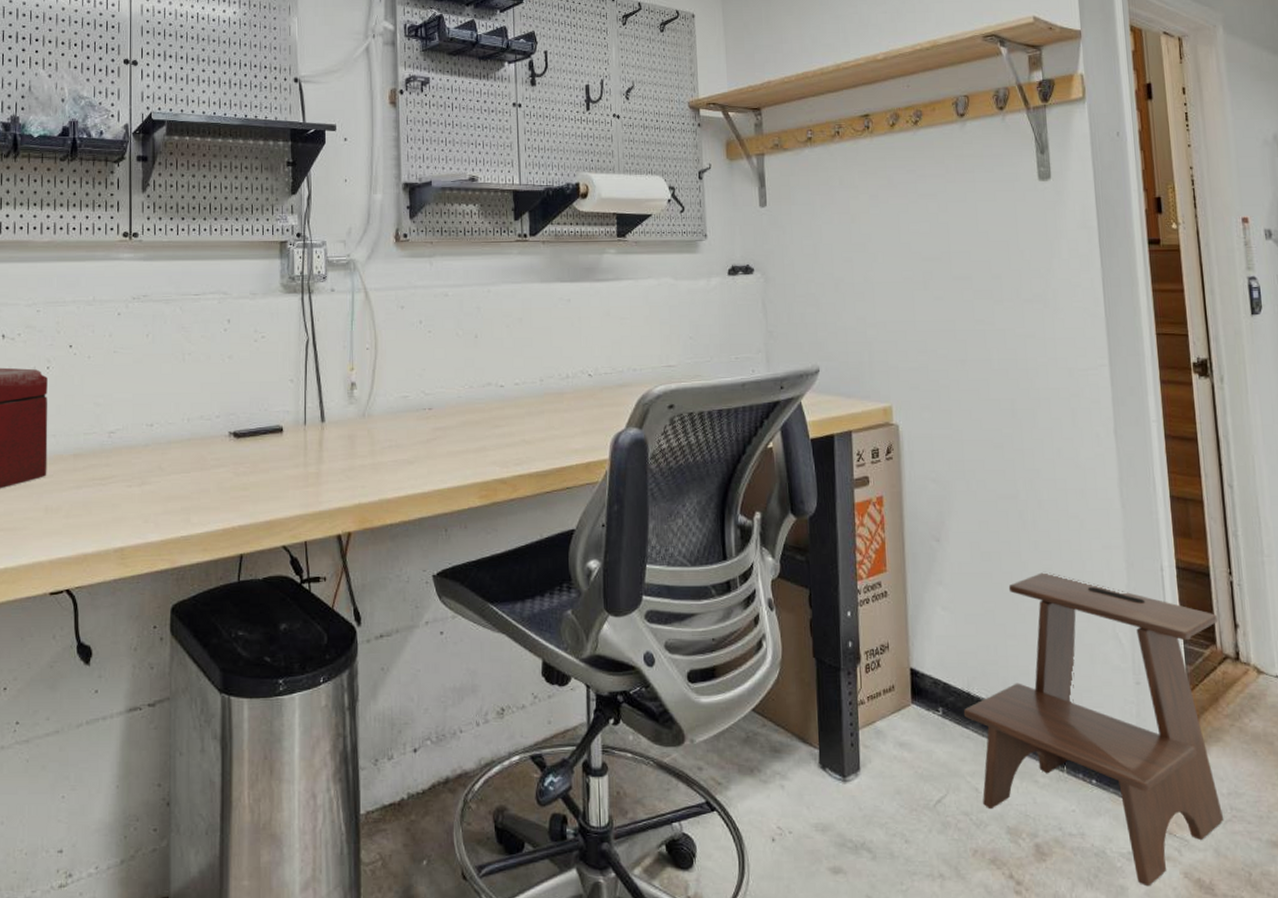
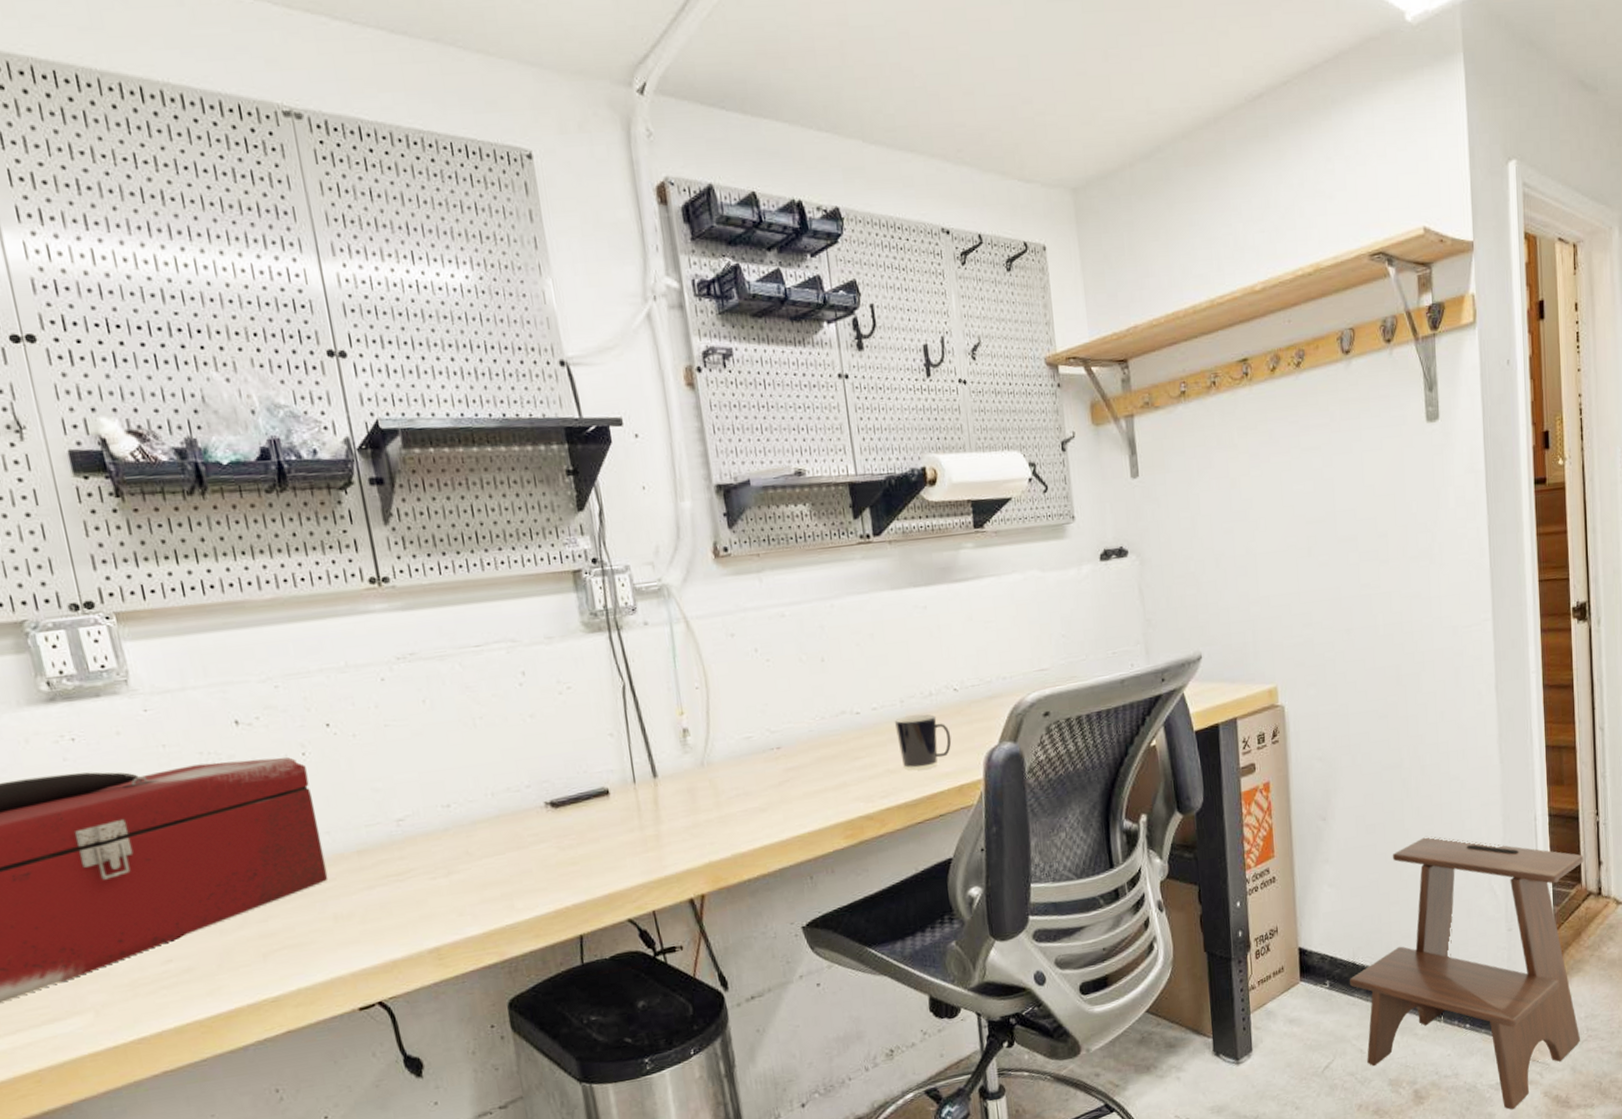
mug: none [533,394,583,444] -> present [894,714,952,771]

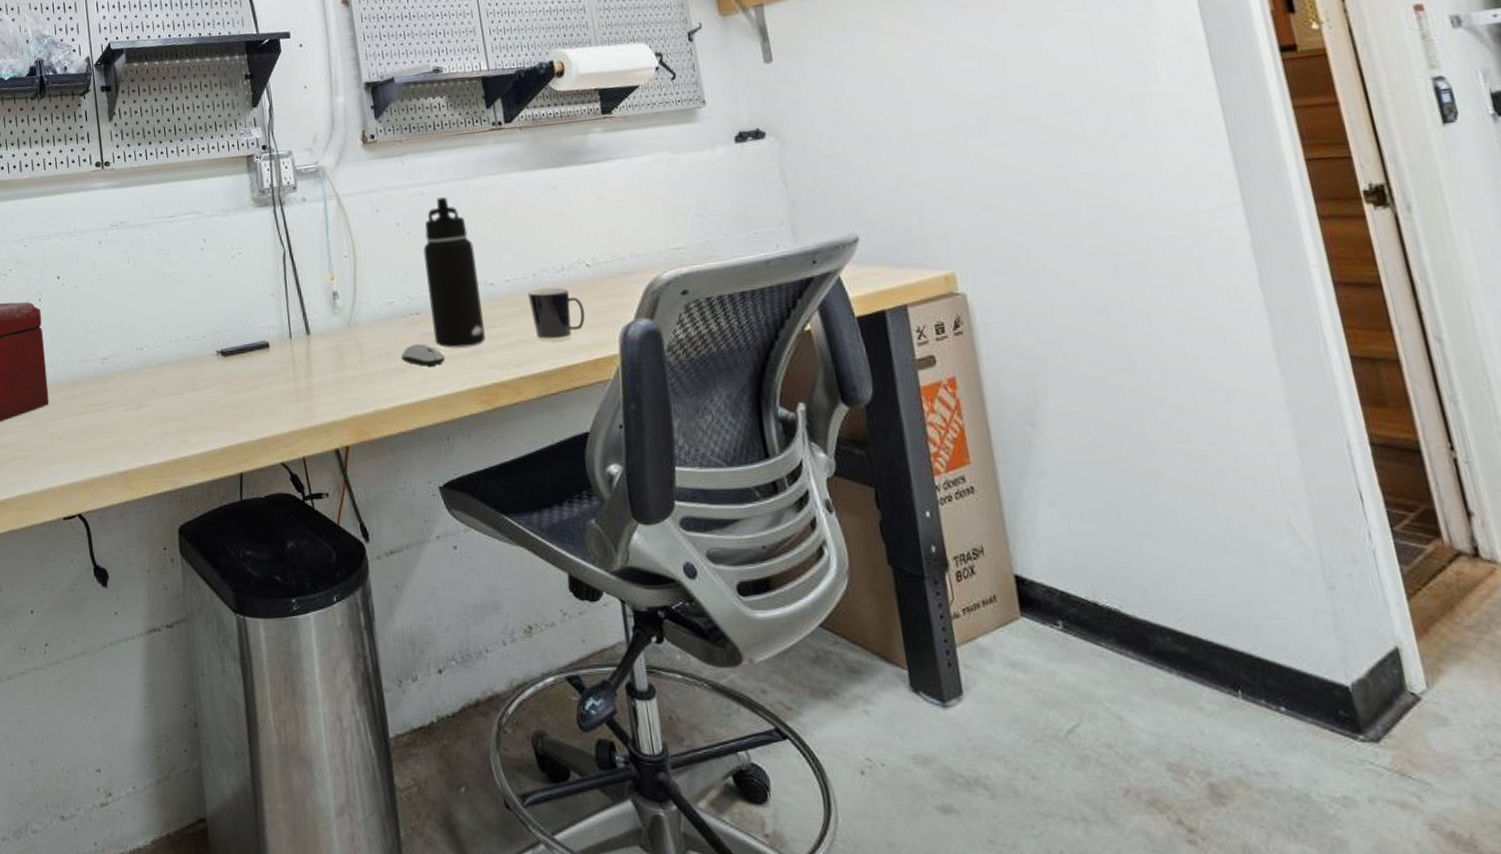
computer mouse: none [760,780,809,804] -> present [400,344,445,366]
water bottle: none [784,619,851,783] -> present [423,197,486,348]
step stool: present [1349,835,1583,1110] -> none [1090,455,1482,840]

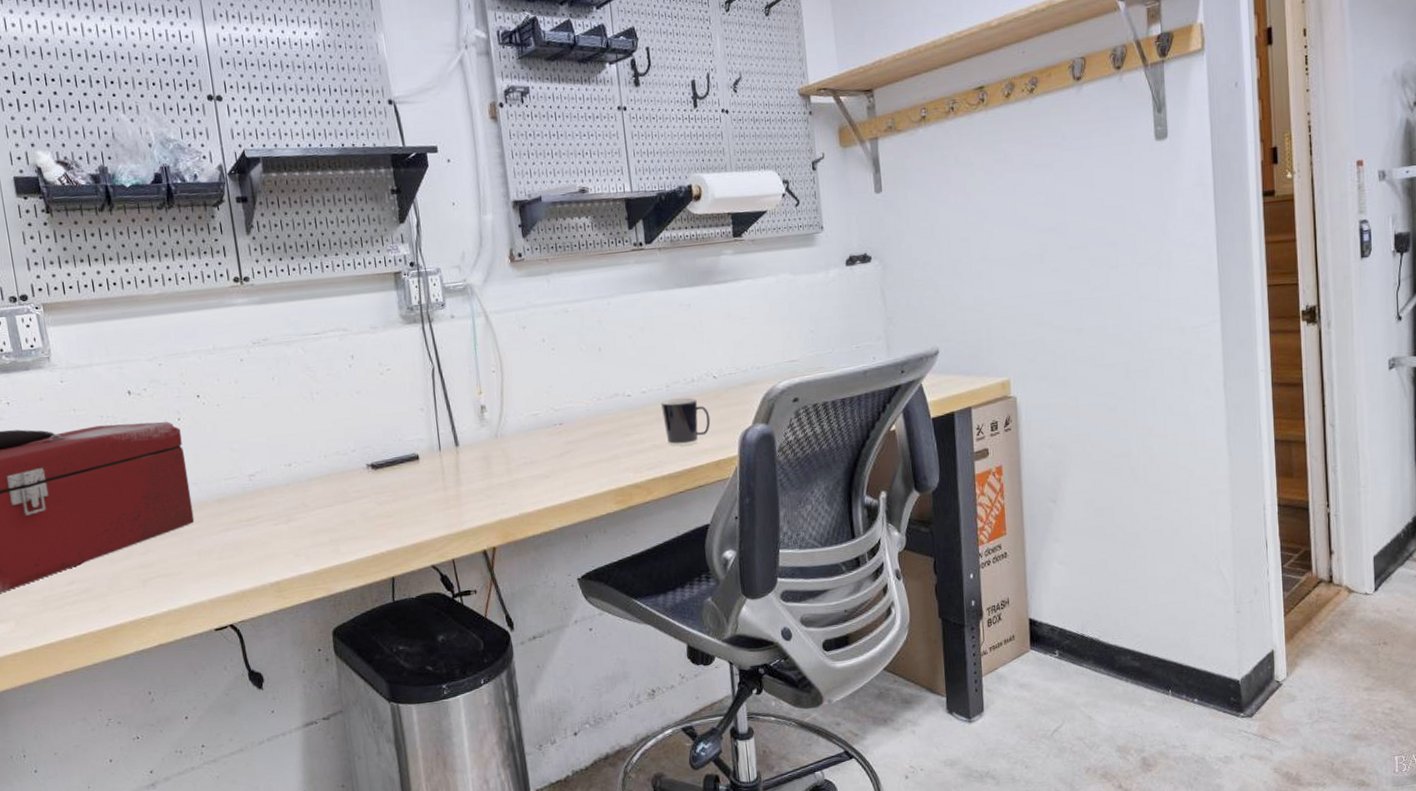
computer mouse: present [400,344,445,366] -> none [544,452,585,472]
water bottle: present [423,197,486,348] -> none [566,314,622,455]

